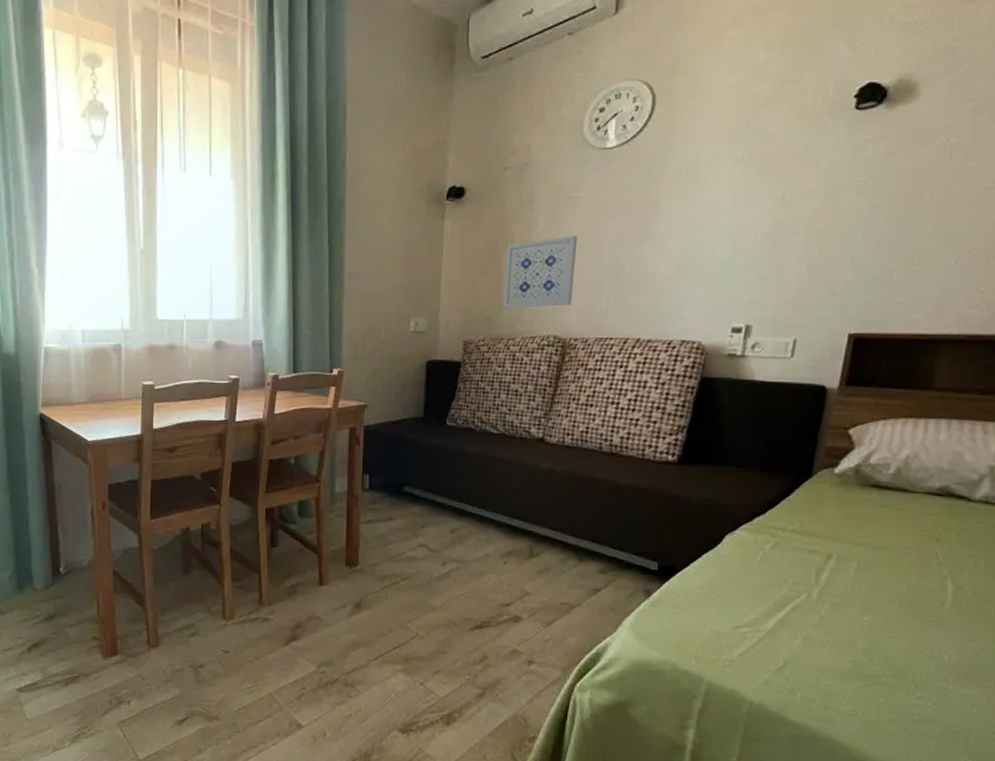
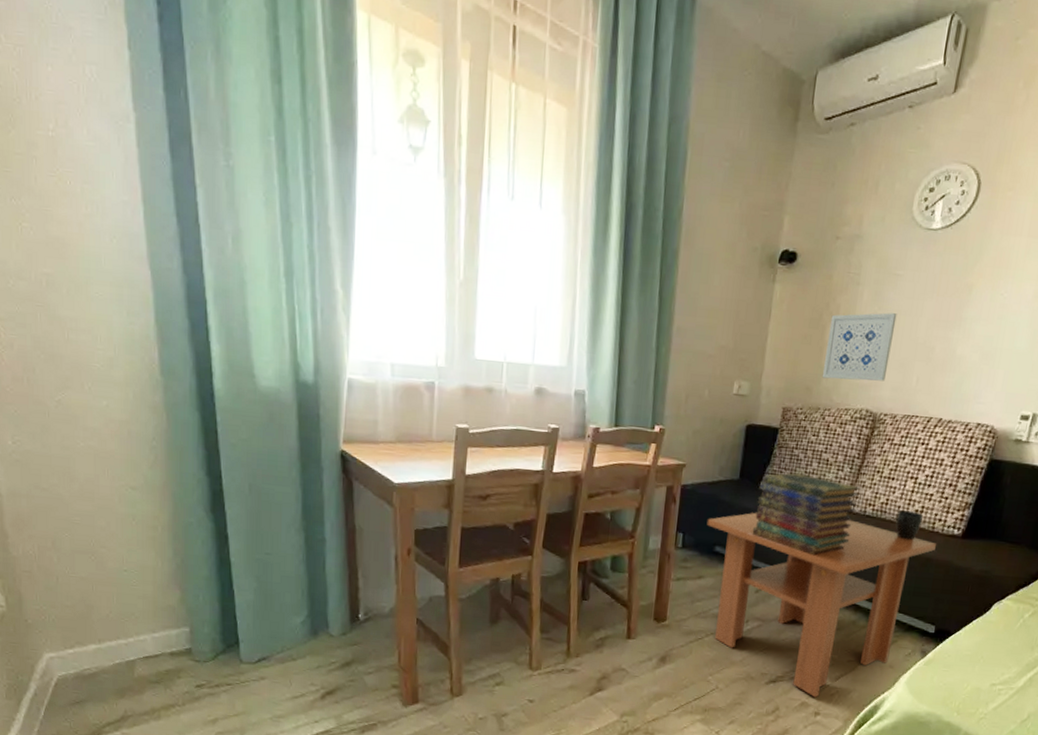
coffee table: none [393,449,649,645] -> present [706,512,936,698]
book stack: none [442,406,555,491] -> present [752,473,860,556]
mug: none [599,438,630,470] -> present [895,510,923,541]

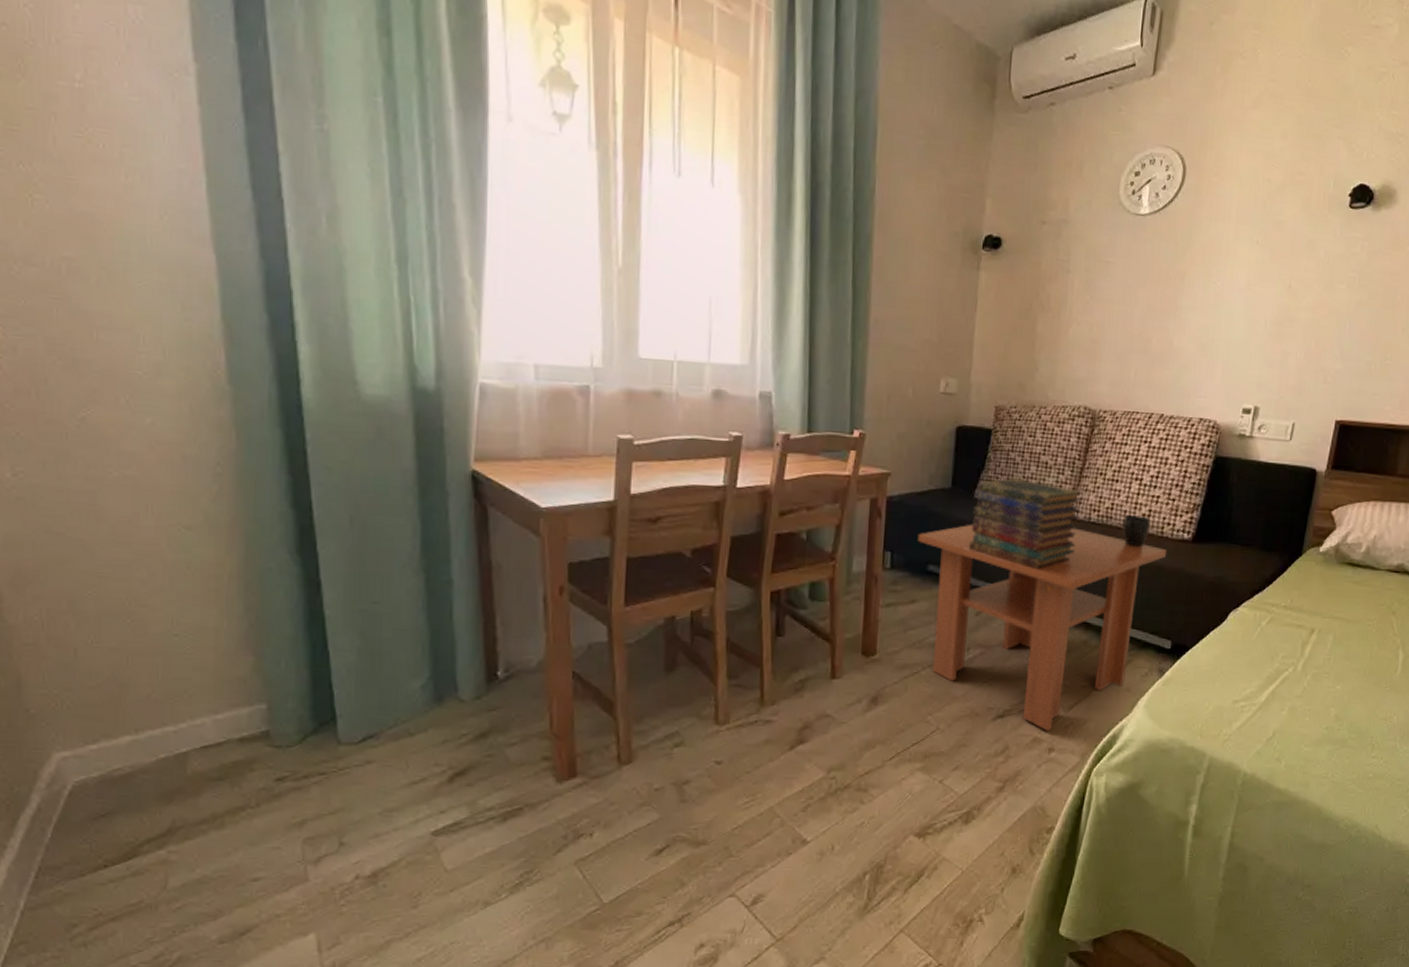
wall art: present [822,312,897,381] -> none [1035,302,1110,376]

